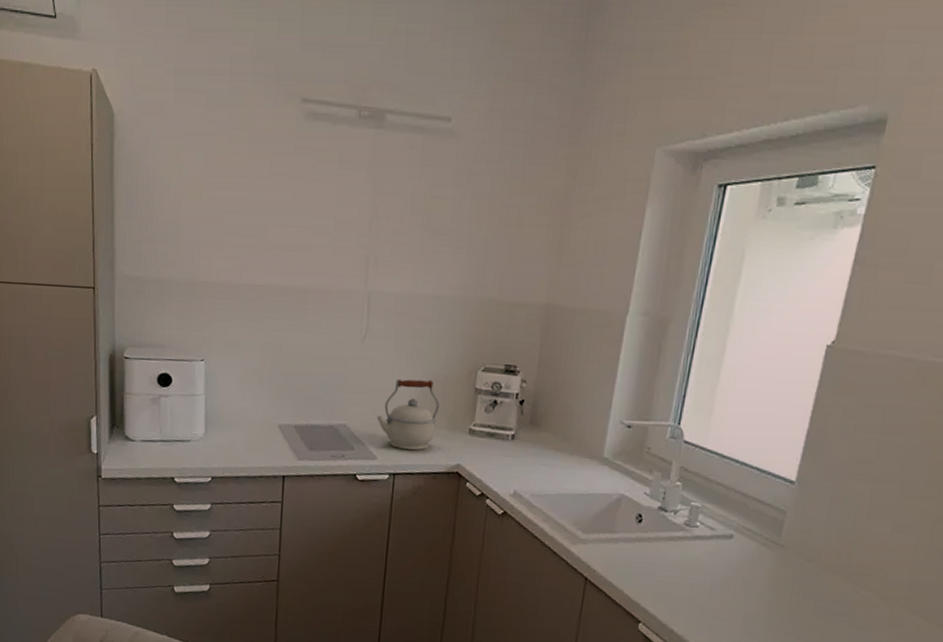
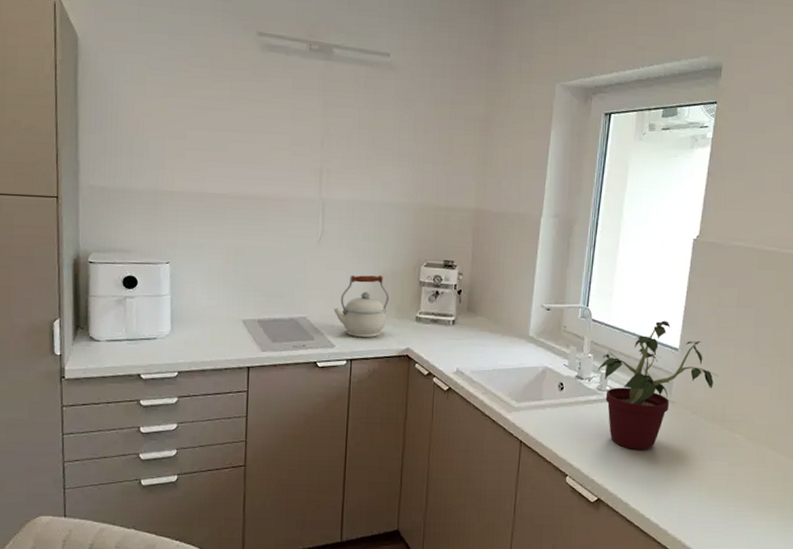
potted plant: none [686,446,847,602] -> present [597,320,719,451]

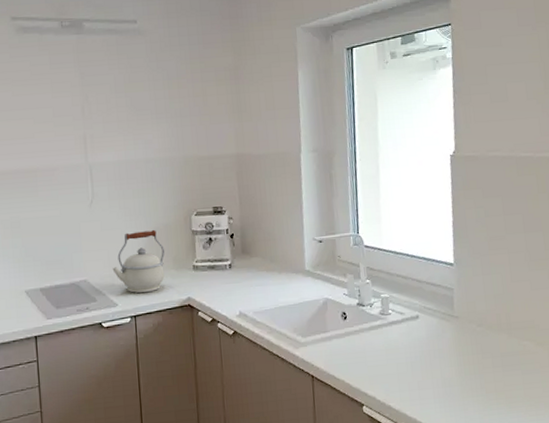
potted plant: present [597,320,719,451] -> none [377,237,497,371]

